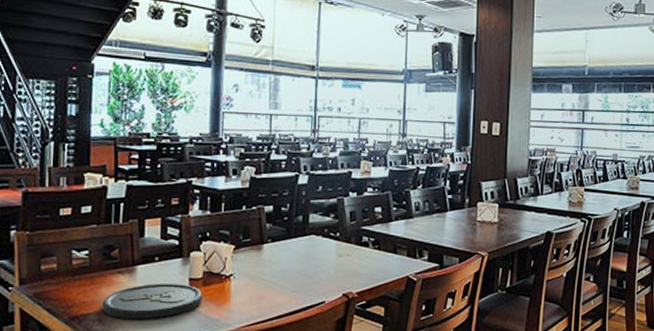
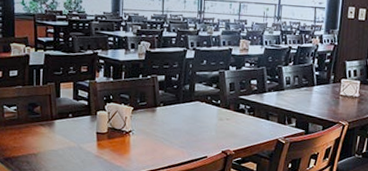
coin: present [102,283,202,320] -> none [29,135,107,164]

